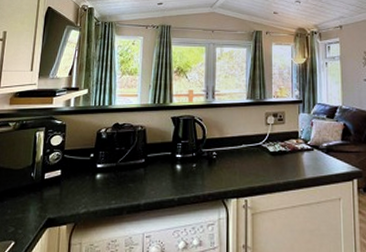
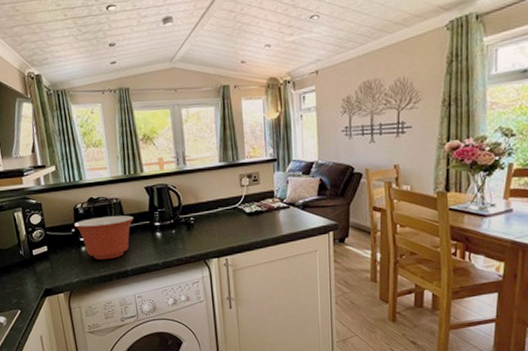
mixing bowl: none [94,144,156,191] -> present [74,215,134,260]

